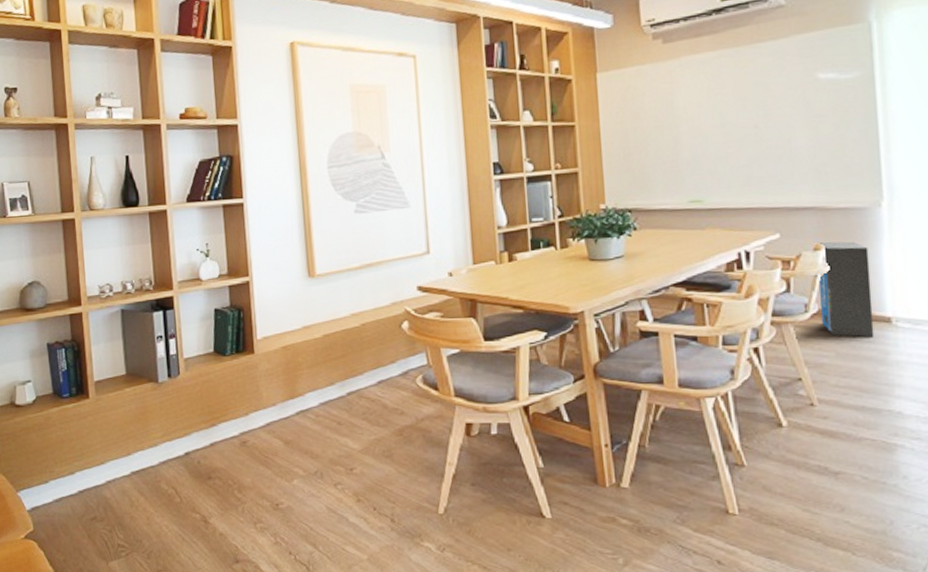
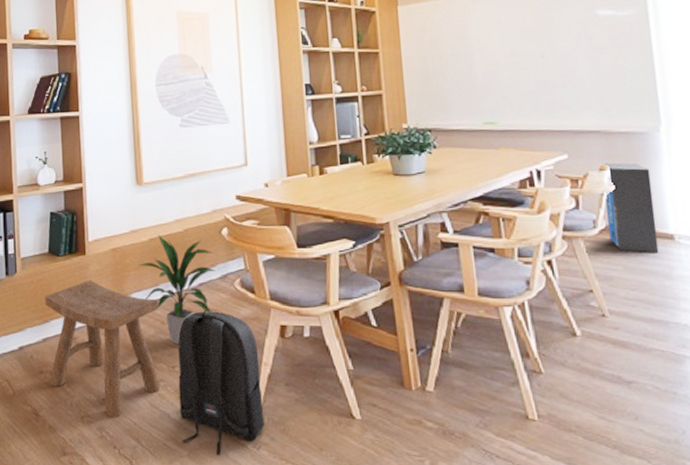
stool: none [211,379,338,523] -> present [45,279,161,418]
indoor plant: none [311,330,395,445] -> present [138,234,215,344]
backpack: none [356,407,449,558] -> present [178,309,265,455]

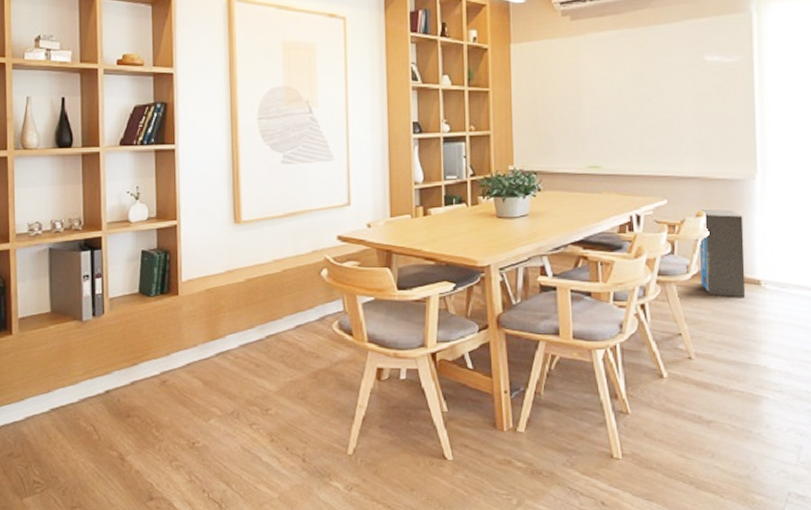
stool: present [45,279,161,418] -> none [134,321,253,462]
indoor plant: present [138,234,215,344] -> none [233,275,313,387]
backpack: present [178,309,265,455] -> none [271,351,357,497]

